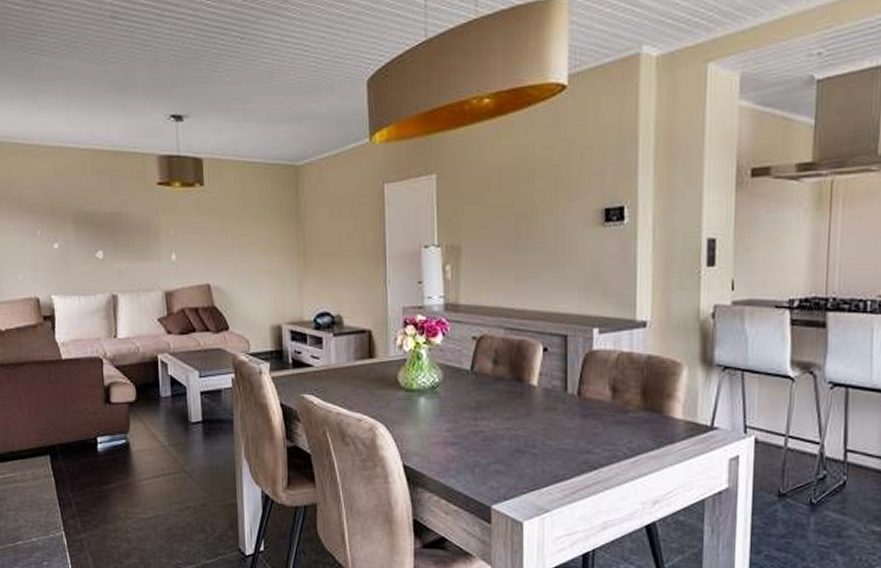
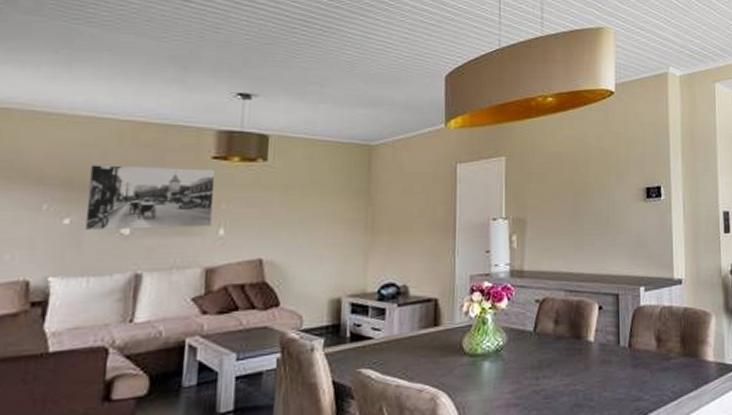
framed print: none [64,193,165,254] -> present [84,165,216,230]

